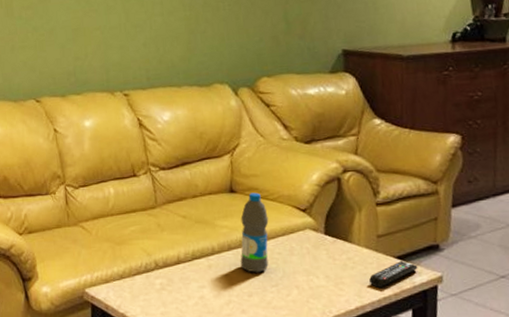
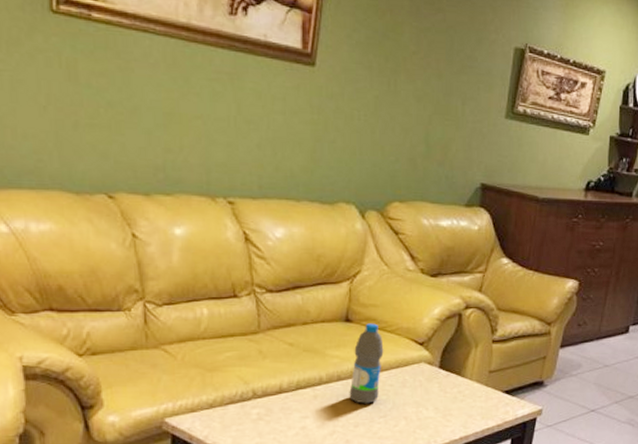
remote control: present [369,261,418,288] -> none [476,395,522,419]

